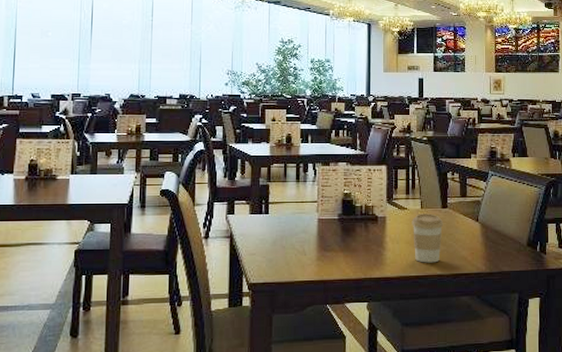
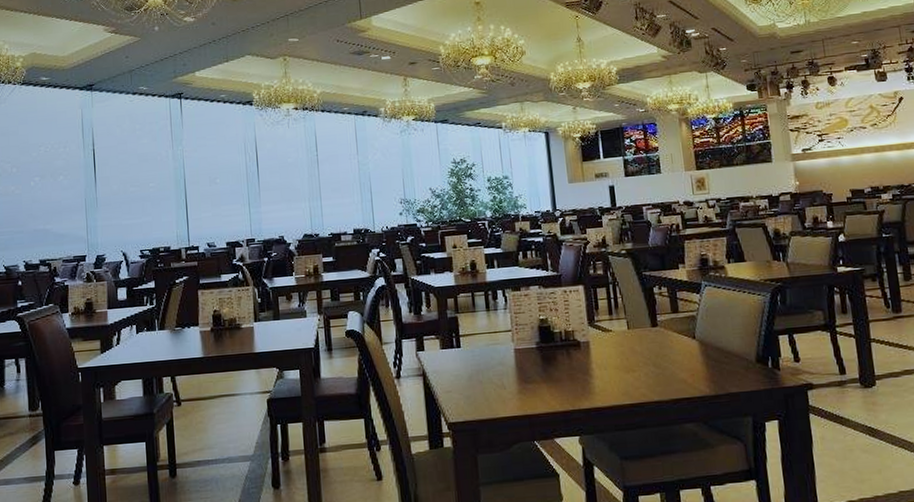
coffee cup: present [412,213,444,263] -> none [618,334,656,389]

